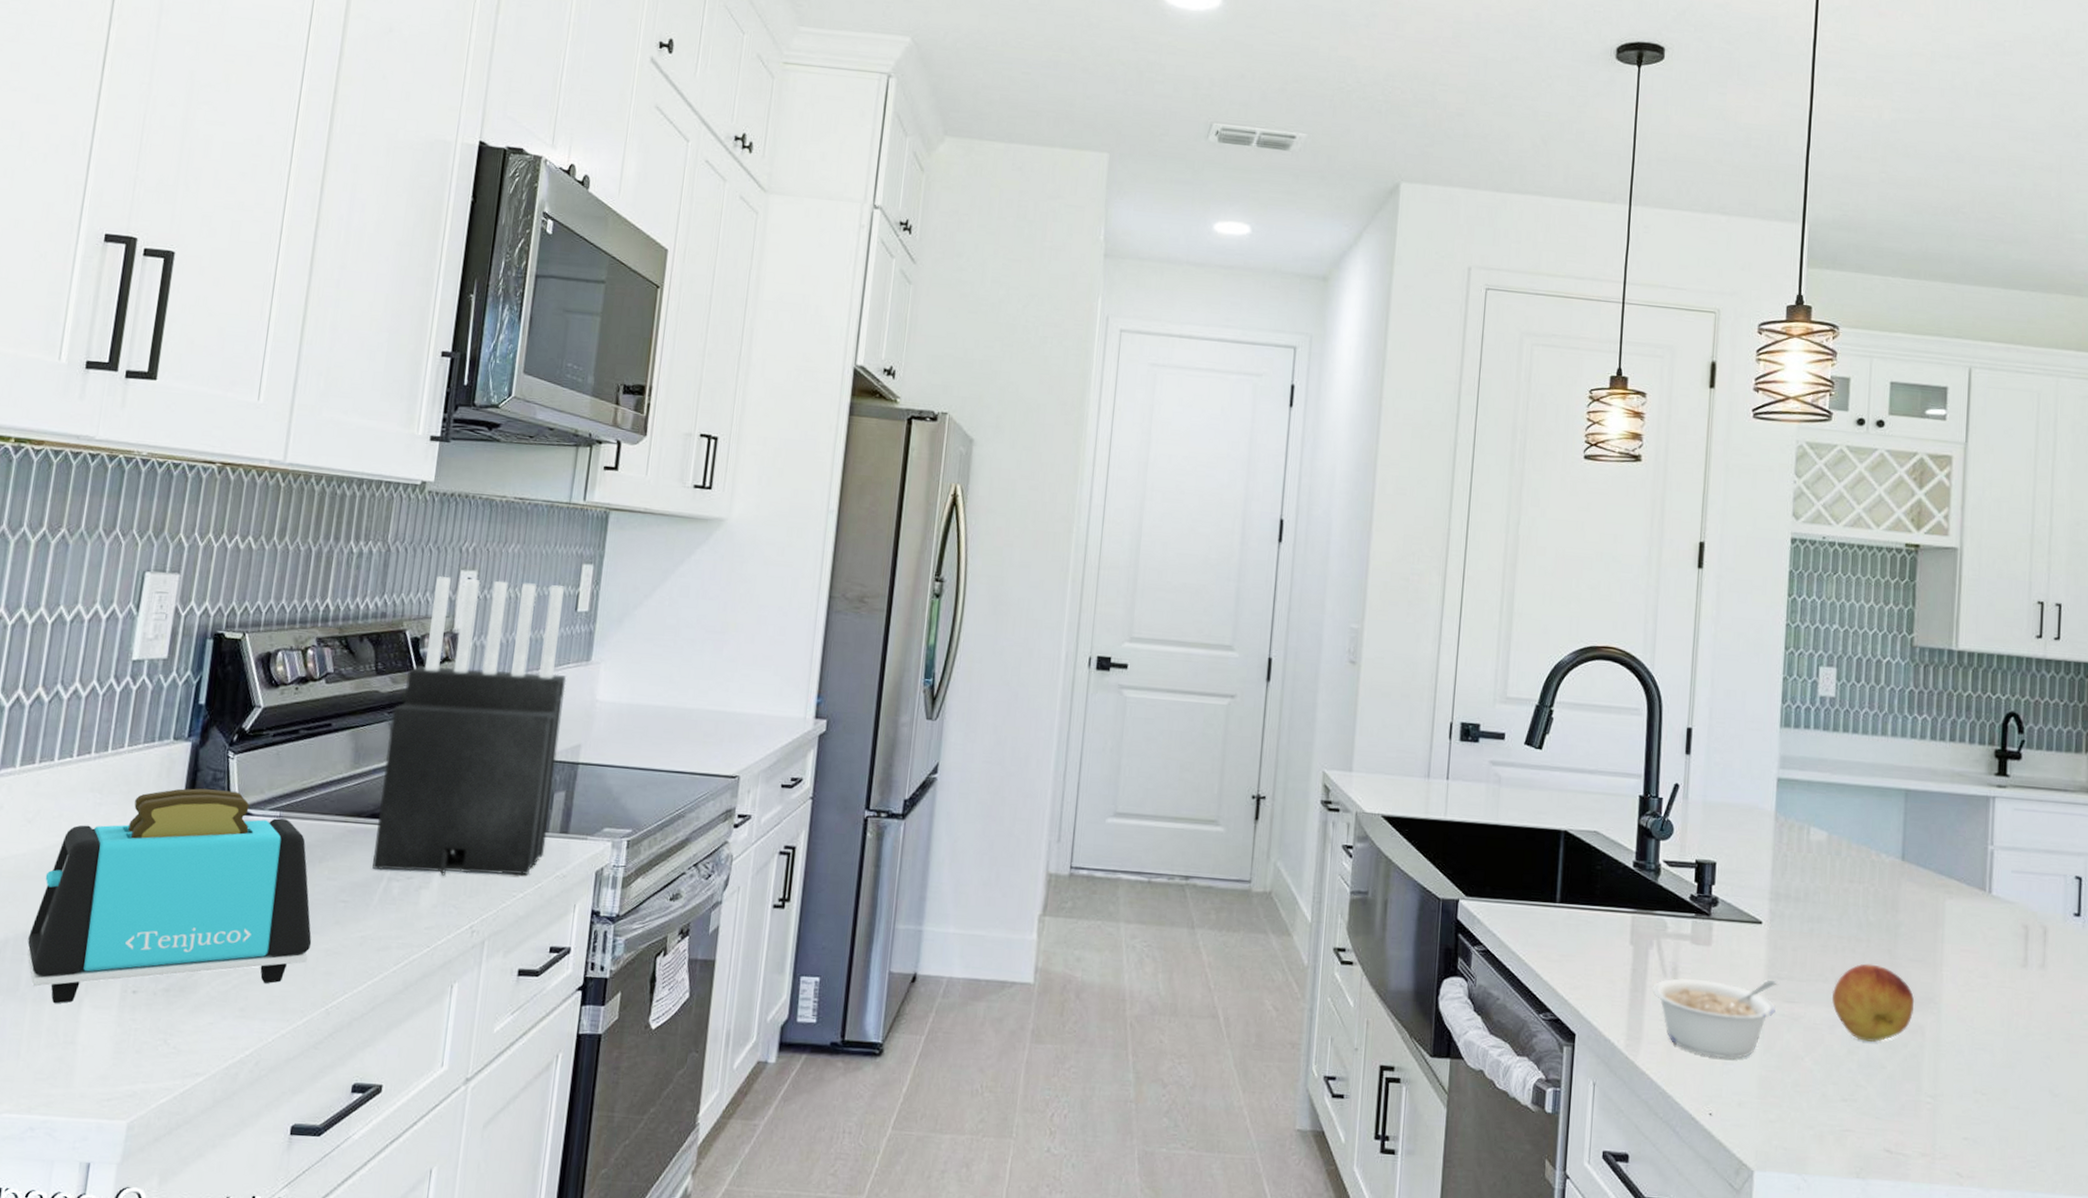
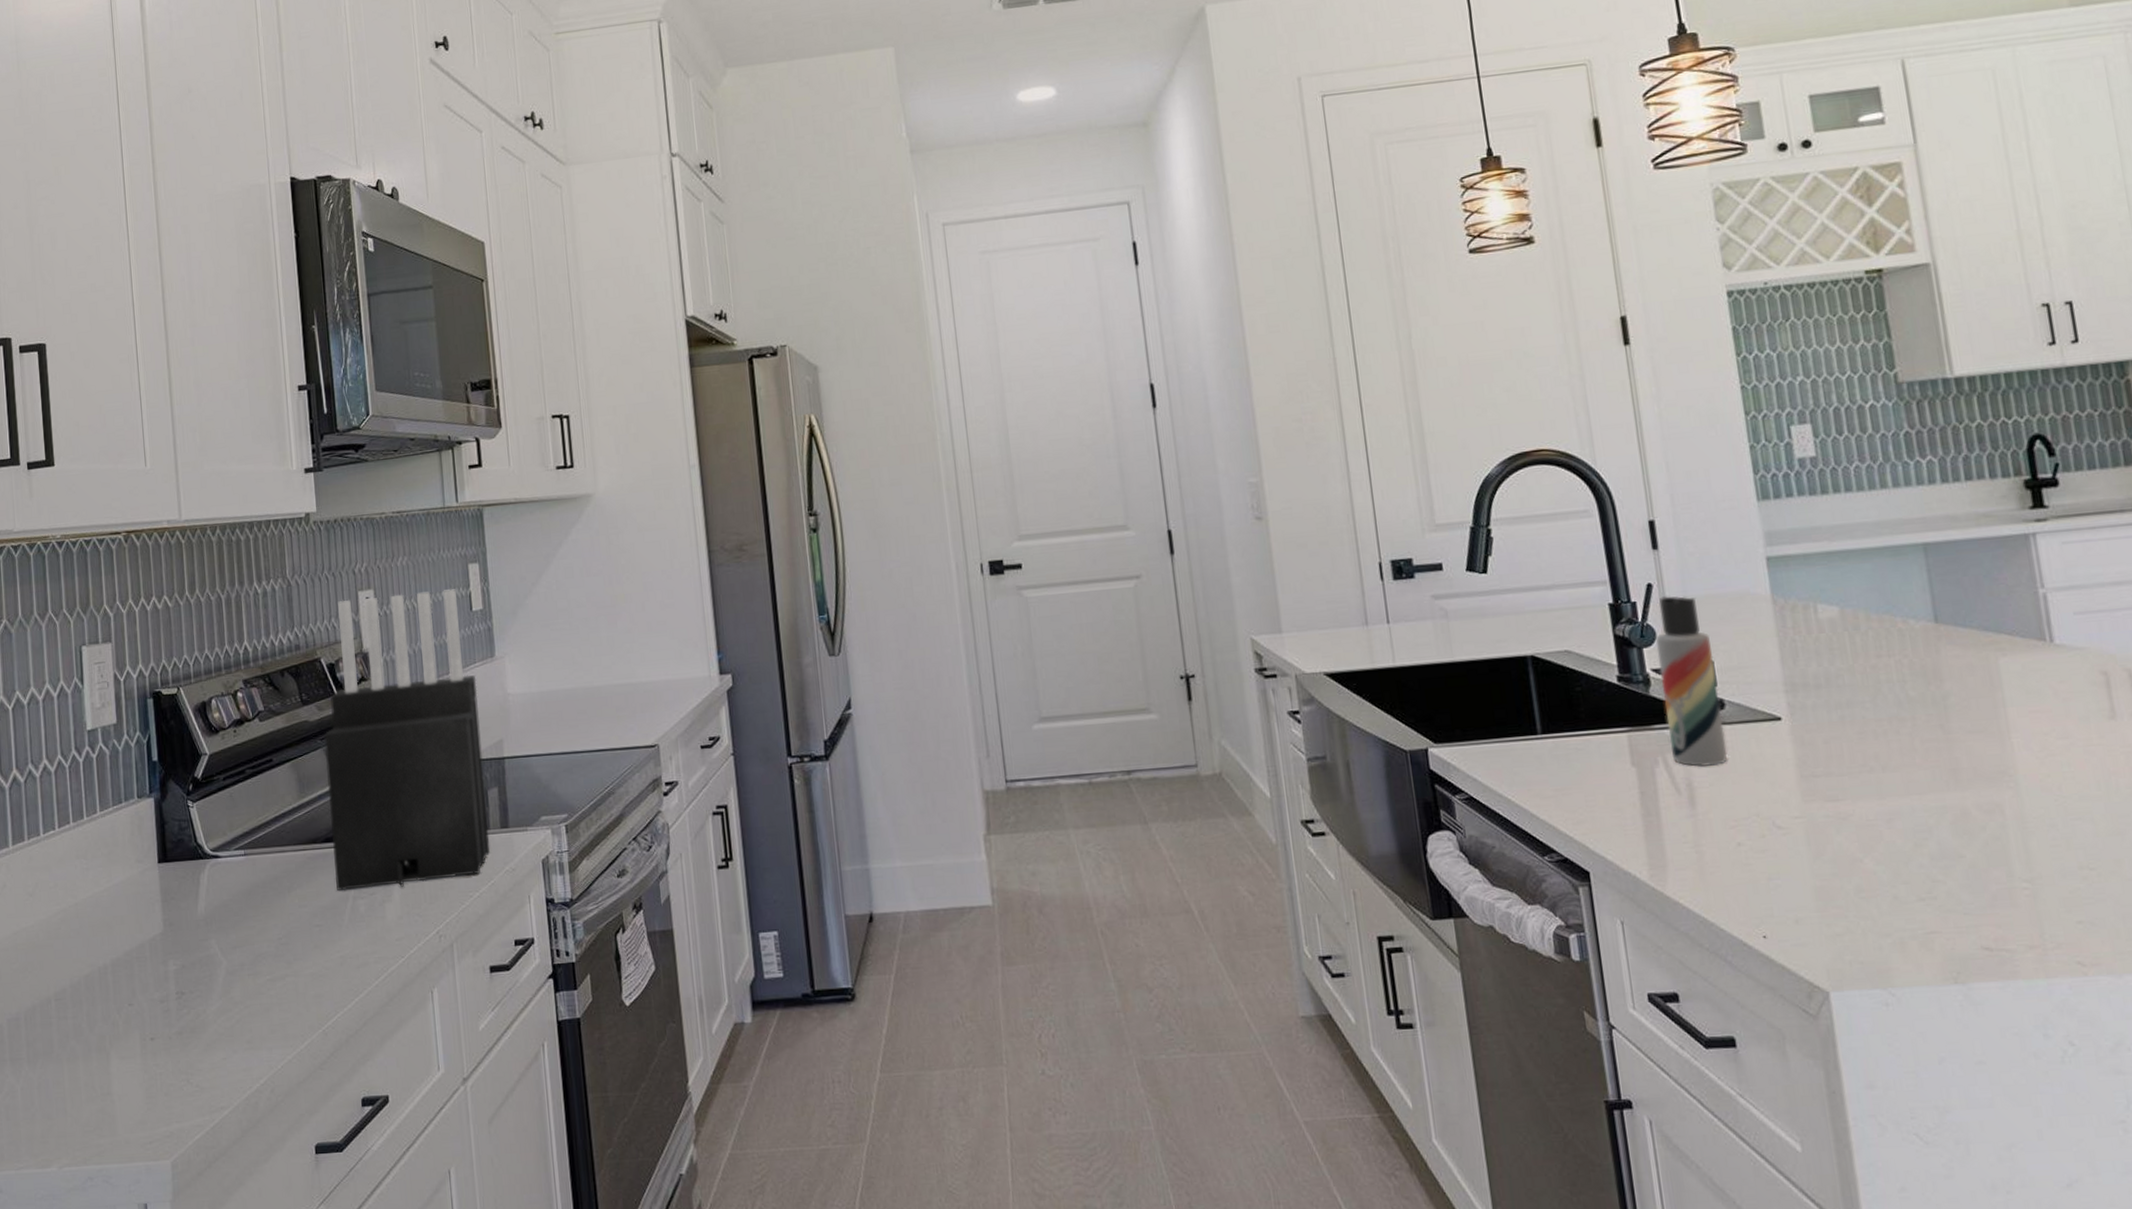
toaster: present [27,788,312,1004] -> none [51,837,298,1060]
legume: present [1652,978,1777,1059] -> none [1667,780,1818,875]
lotion bottle: none [1666,797,1718,956] -> present [1655,596,1728,767]
fruit: present [1832,963,1915,1042] -> none [1881,744,1986,831]

